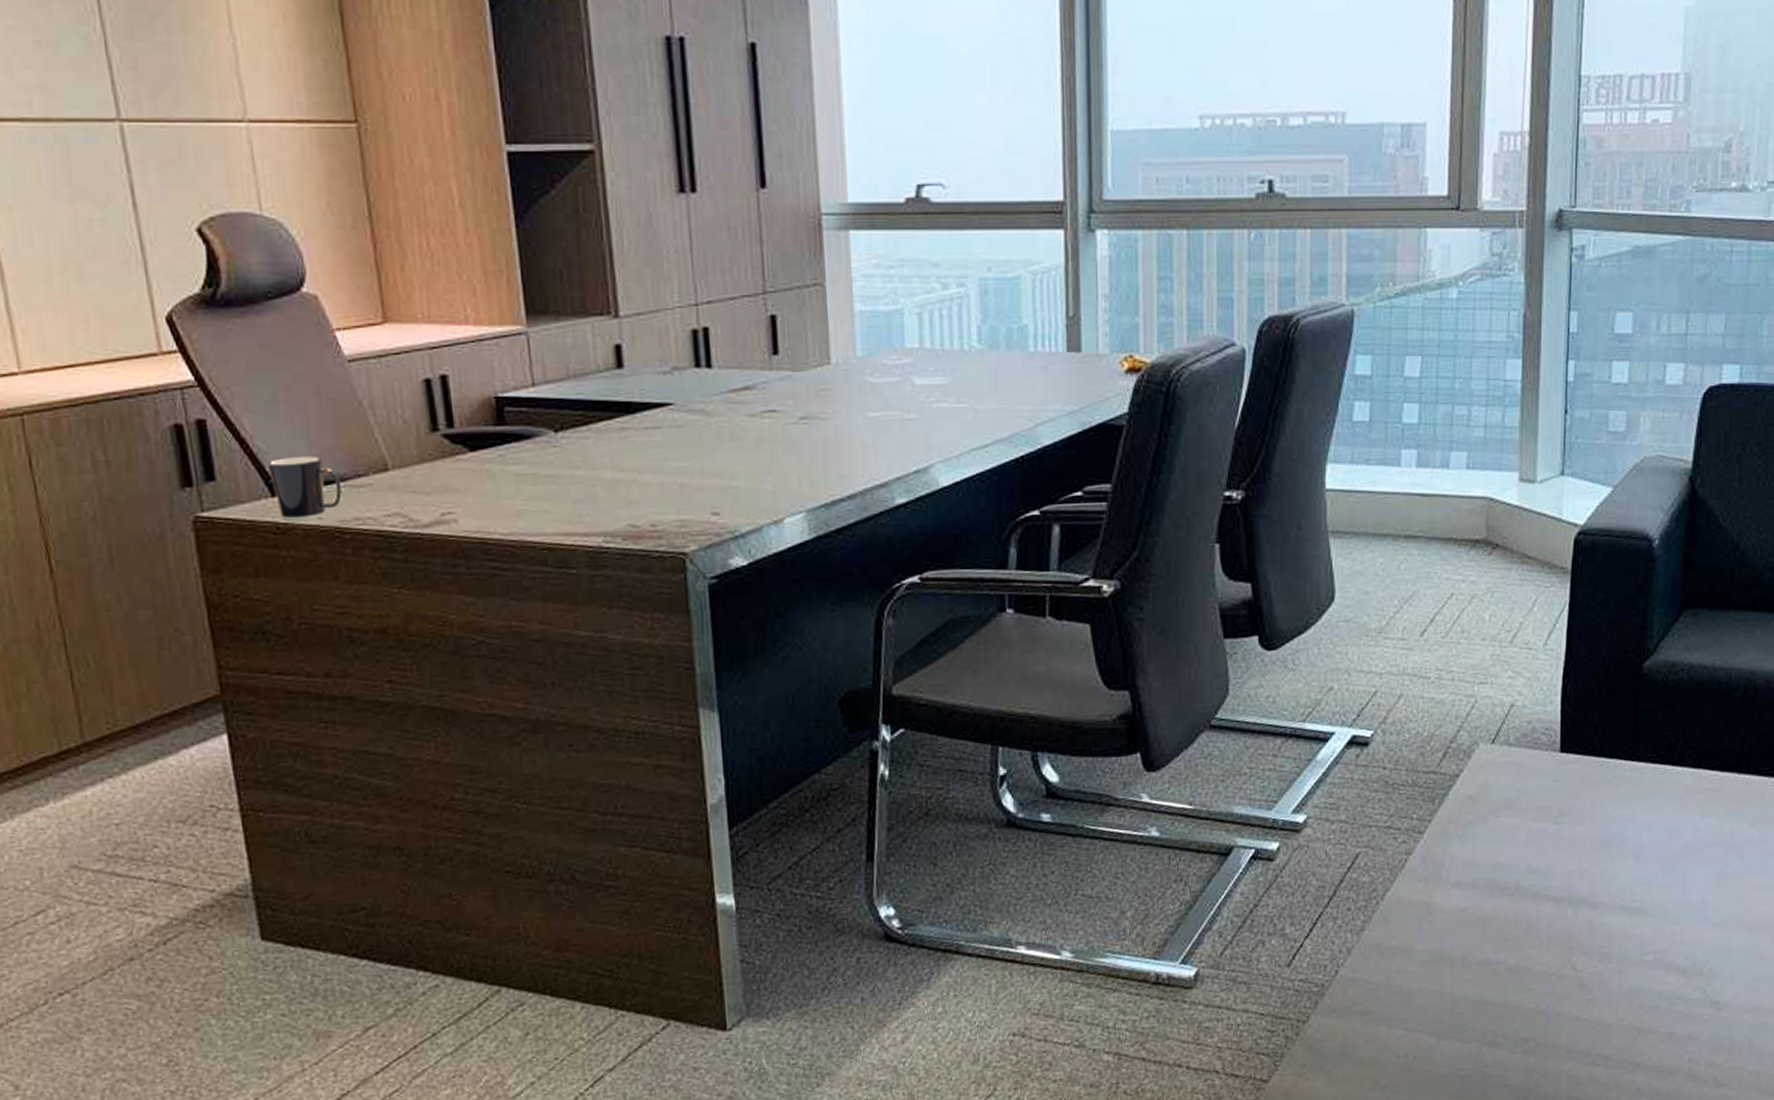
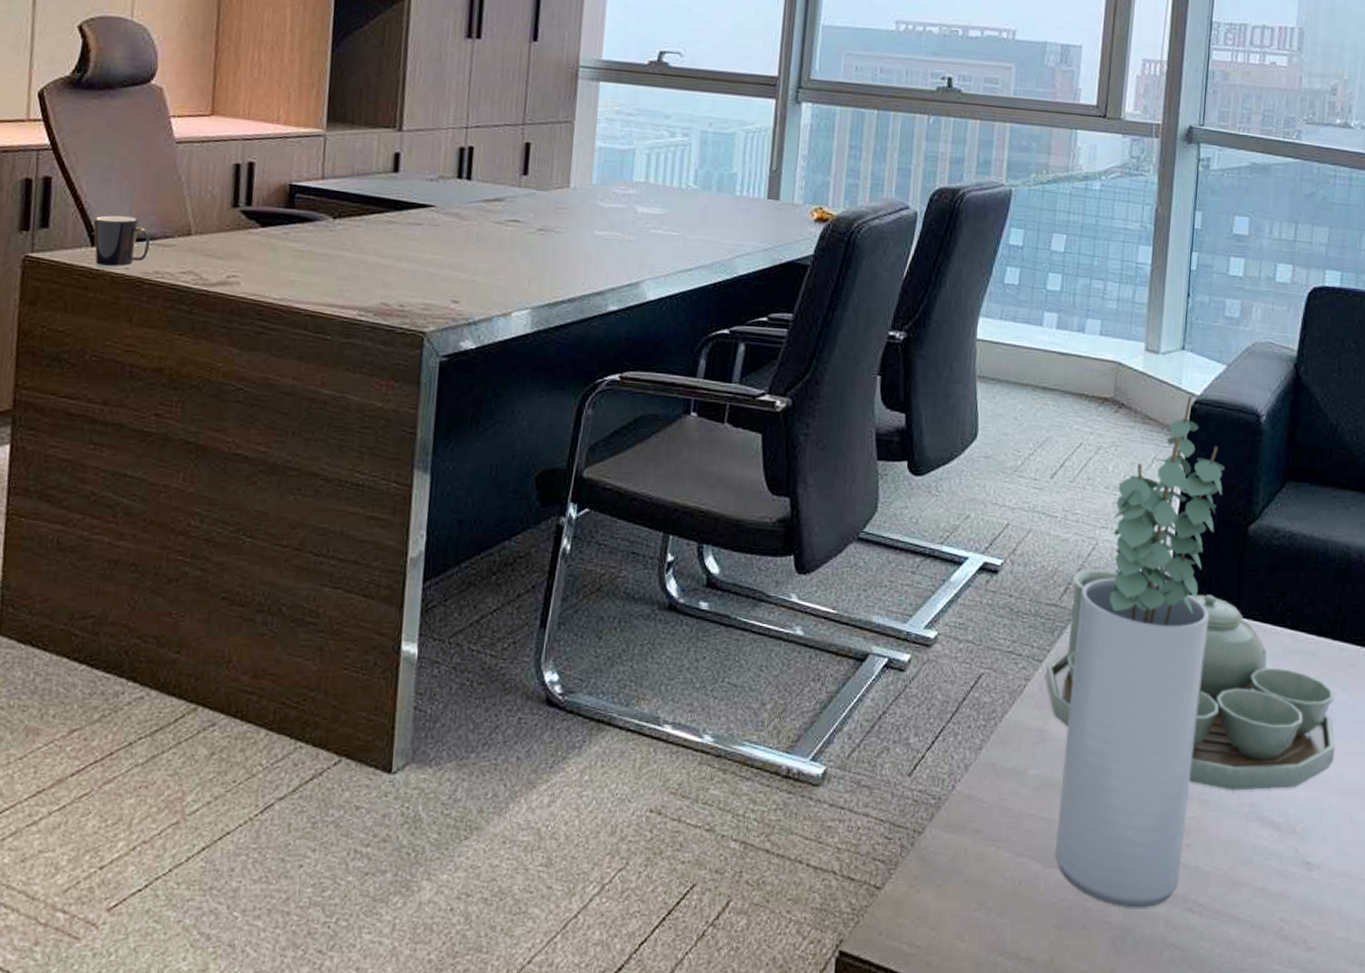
tea set: none [1427,728,1743,941] -> present [1045,568,1335,791]
vase: none [1449,526,1614,1069] -> present [1054,395,1225,908]

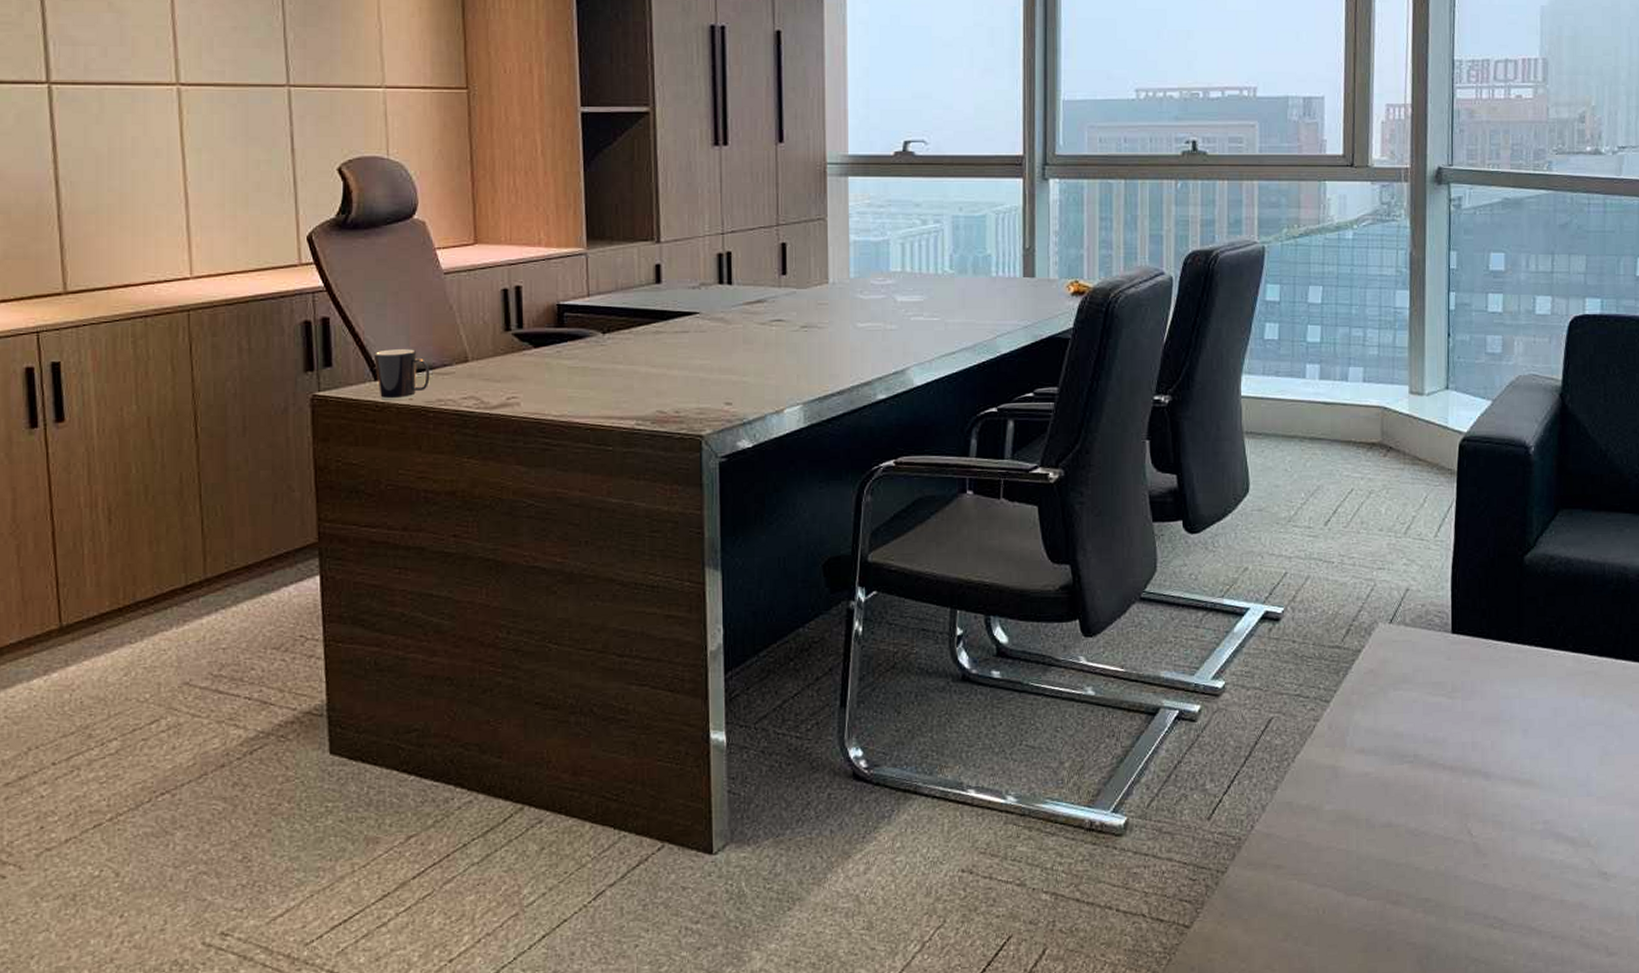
tea set: present [1045,568,1335,791] -> none [1333,608,1624,810]
vase: present [1054,395,1225,908] -> none [1355,433,1497,928]

